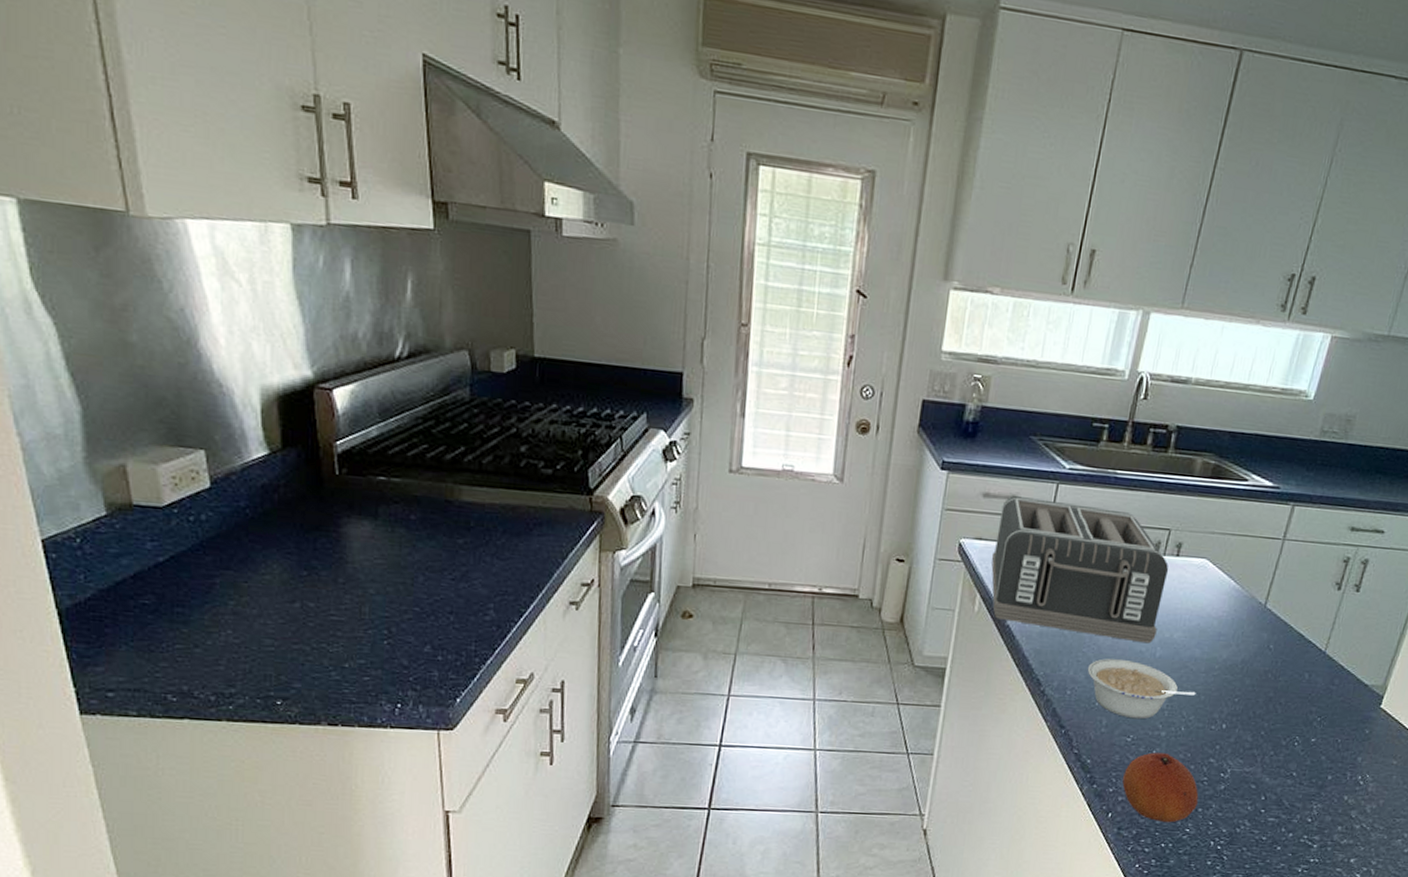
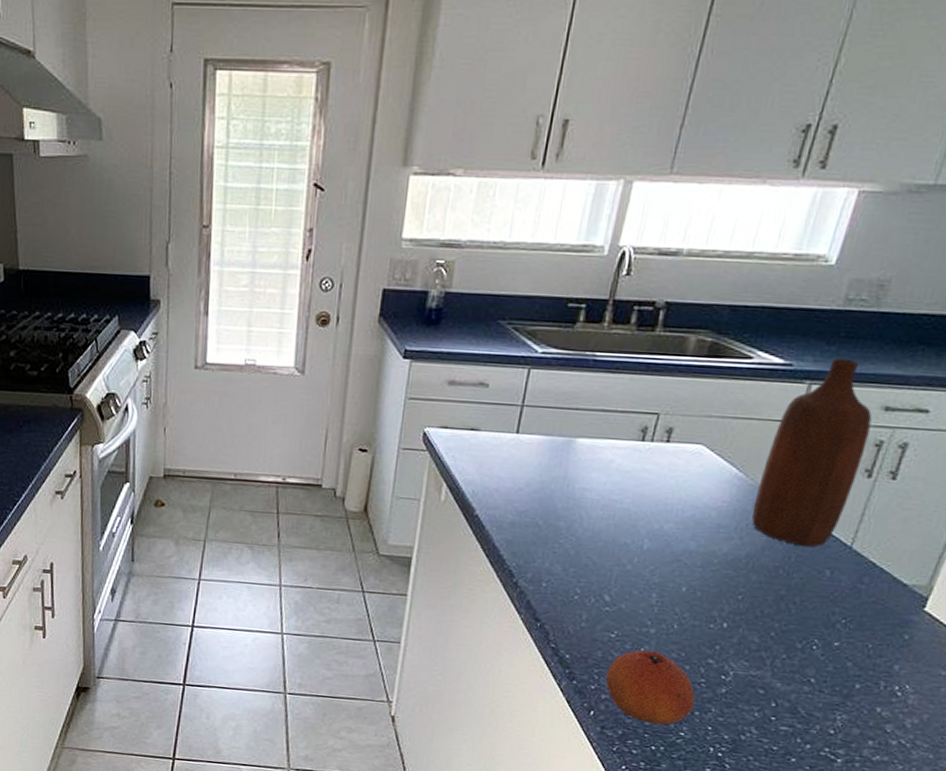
toaster: present [991,496,1169,644] -> none [458,383,658,536]
legume: present [1087,658,1196,720] -> none [564,550,691,615]
bottle: none [1246,483,1342,653] -> present [752,358,872,547]

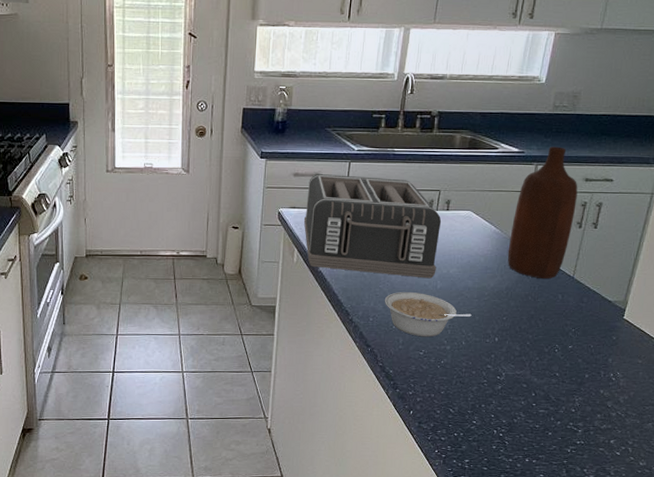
toaster: none [458,383,658,536] -> present [304,174,442,279]
legume: none [564,550,691,615] -> present [384,291,472,337]
fruit: present [606,650,695,725] -> none [419,362,481,417]

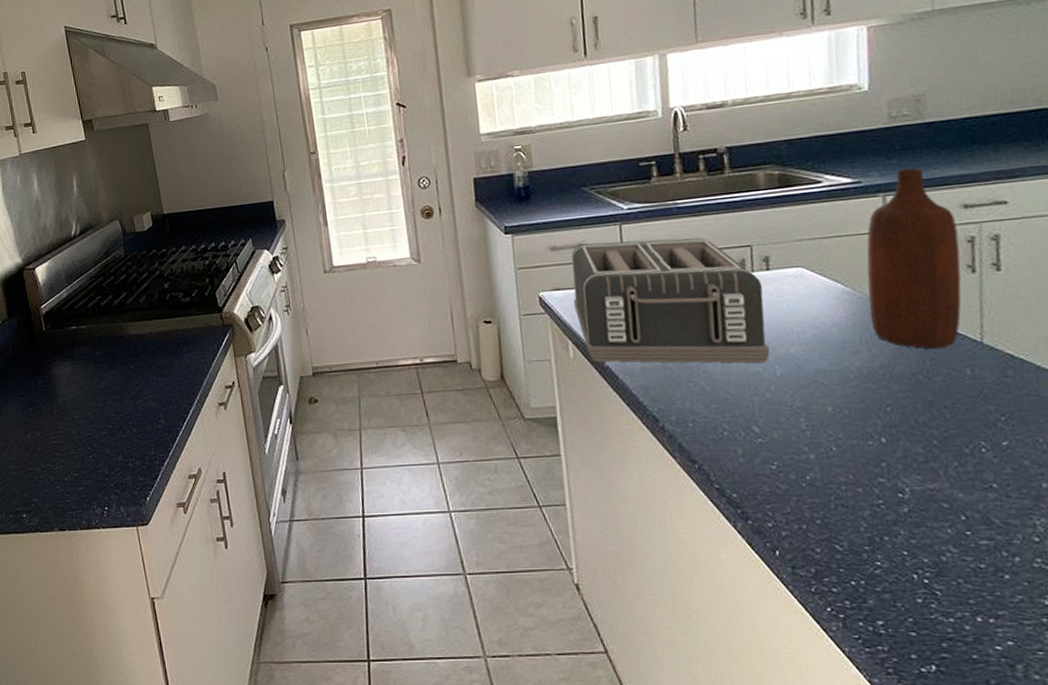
legume: present [384,291,472,337] -> none [703,383,837,445]

